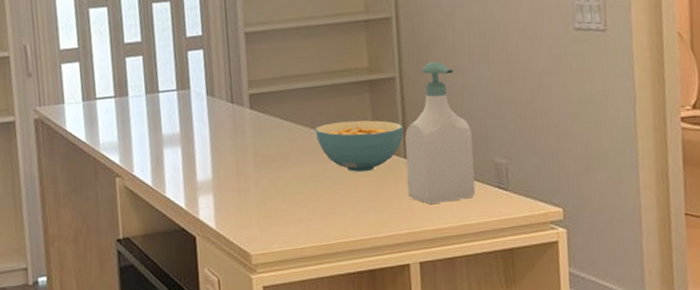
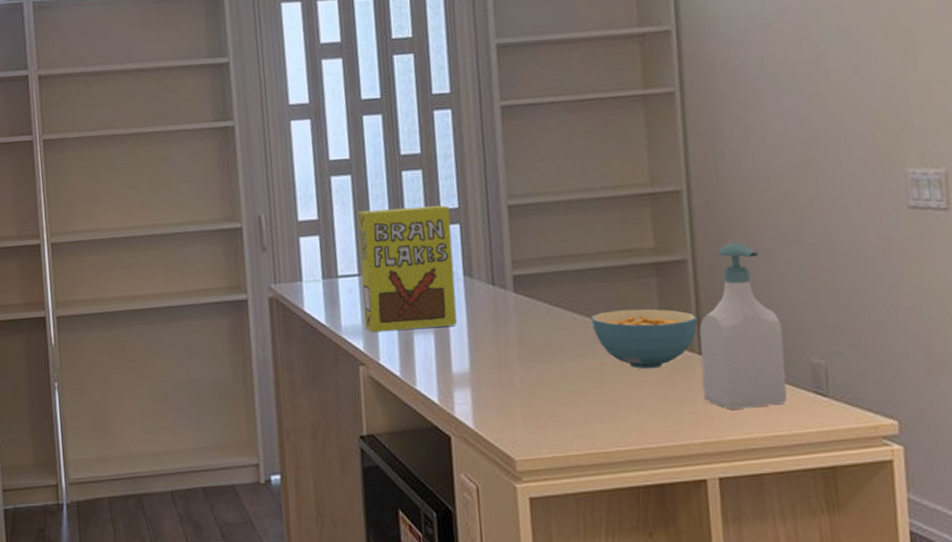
cereal box: none [113,33,201,148] -> present [357,205,457,333]

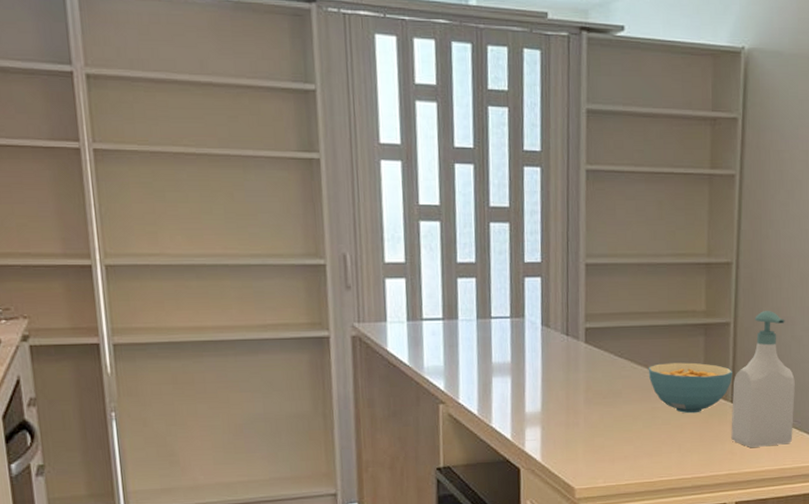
cereal box: present [357,205,457,333] -> none [444,257,533,374]

